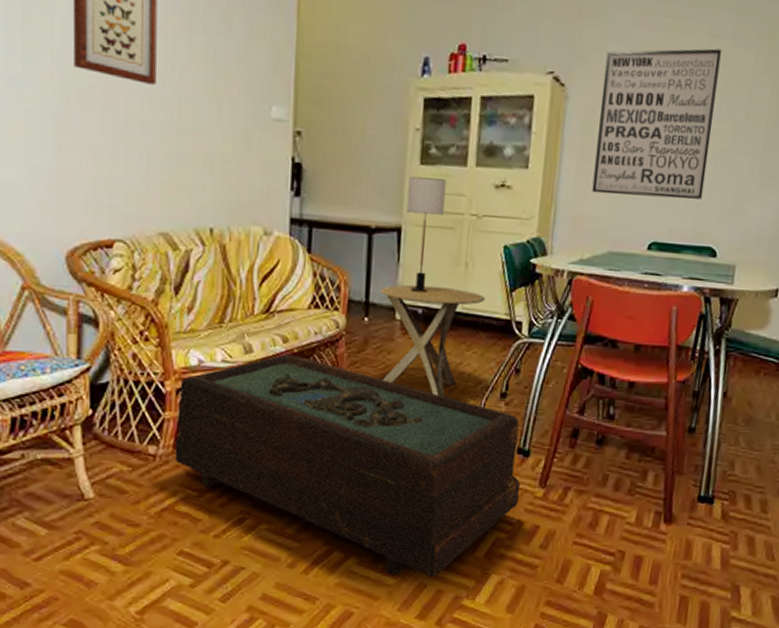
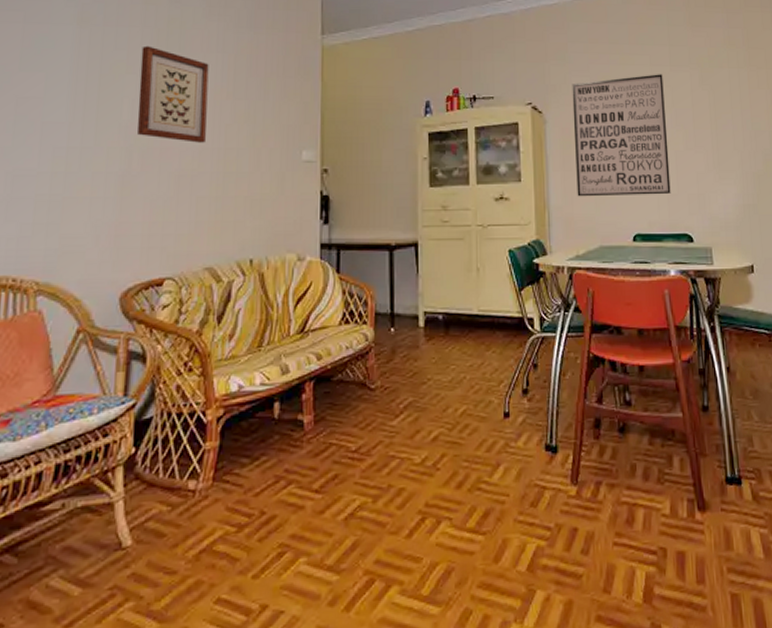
coffee table: present [174,354,521,578] -> none [214,370,554,603]
side table: present [380,284,485,397] -> none [403,292,497,400]
table lamp: present [407,176,446,293] -> none [421,198,453,300]

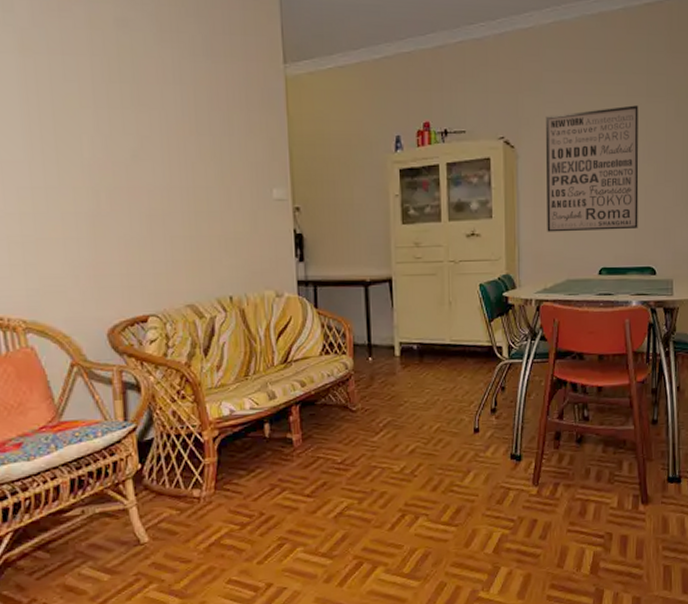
wall art: present [137,45,209,143] -> none [93,76,173,181]

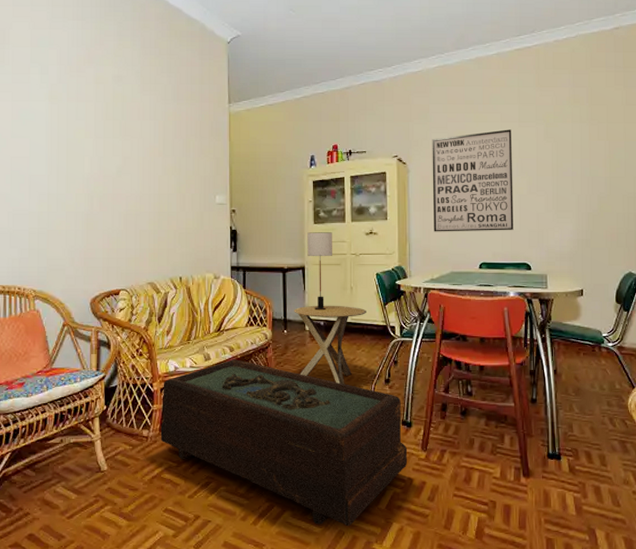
coffee table: none [215,396,517,579] -> present [160,359,408,527]
side table: none [380,324,468,418] -> present [294,305,366,385]
table lamp: none [394,234,426,332] -> present [307,232,332,311]

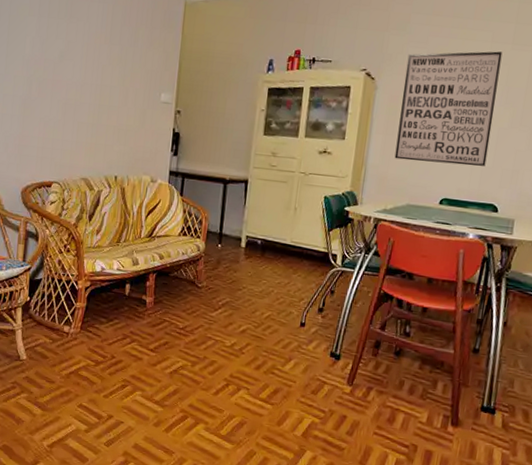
coffee table: present [160,359,408,527] -> none [81,267,333,448]
side table: present [294,305,366,385] -> none [229,222,309,308]
table lamp: present [307,232,332,311] -> none [252,143,282,229]

